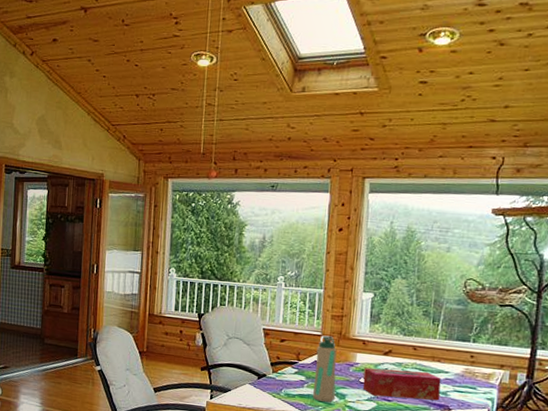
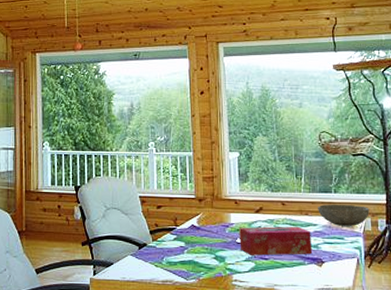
water bottle: present [313,335,337,402] -> none [192,198,216,267]
bowl: none [452,353,510,378] -> present [318,205,369,226]

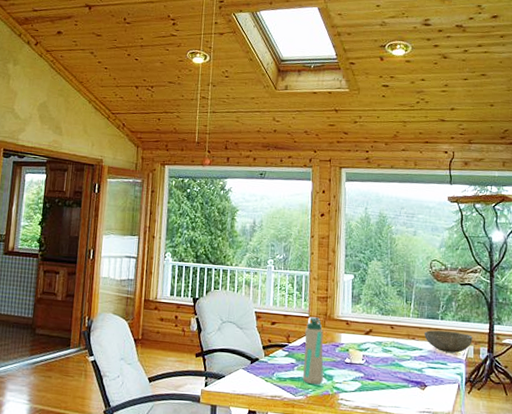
water bottle: none [192,198,216,267] -> present [303,317,324,384]
tissue box: present [239,226,313,256] -> none [348,347,417,378]

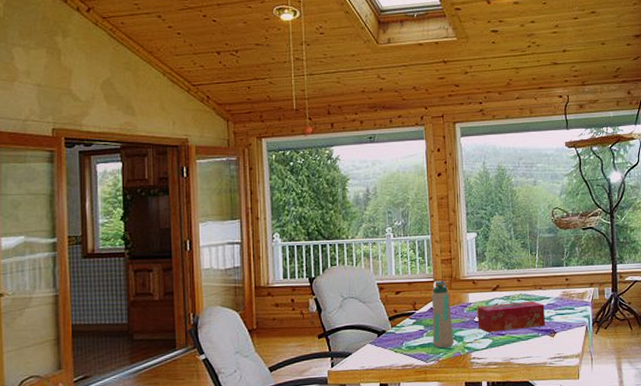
tissue box: none [348,347,417,378] -> present [477,300,546,333]
bowl: present [424,330,473,353] -> none [551,276,597,297]

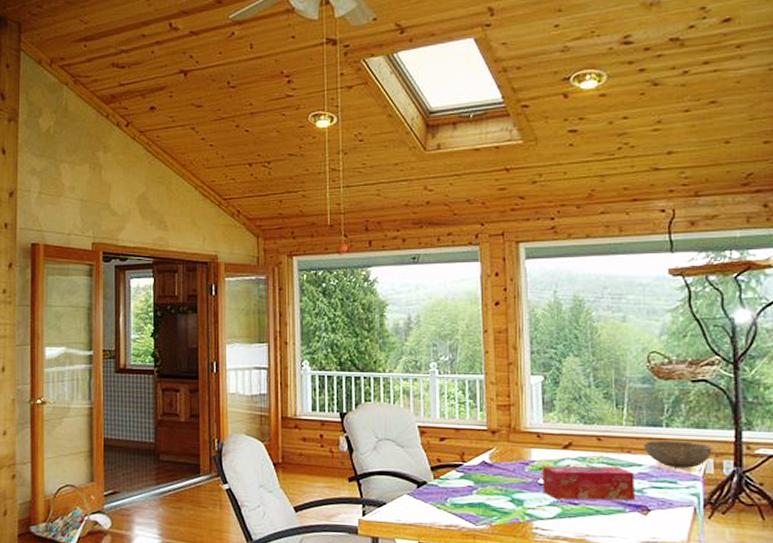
water bottle: present [431,280,455,348] -> none [484,429,512,511]
bowl: none [551,276,597,297] -> present [644,441,712,468]

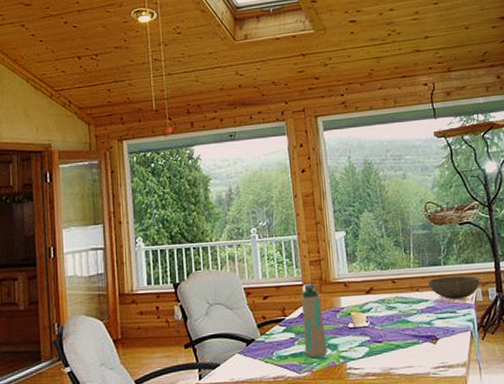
water bottle: none [484,429,512,511] -> present [301,283,328,358]
tissue box: present [542,465,636,501] -> none [351,303,426,340]

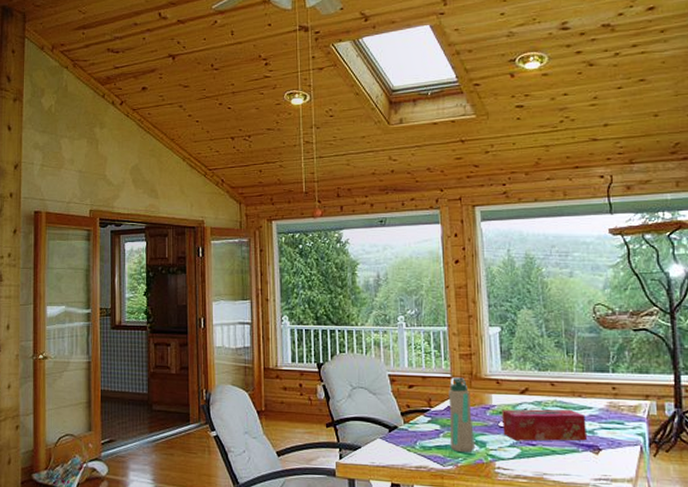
tissue box: none [351,303,426,340] -> present [502,409,588,442]
bowl: present [428,276,480,299] -> none [593,385,654,410]

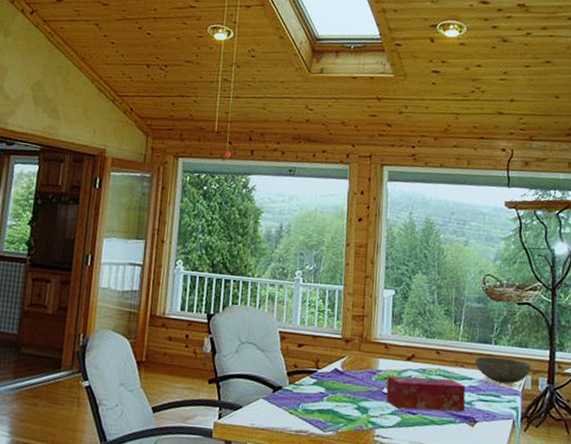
water bottle: present [448,377,476,452] -> none [333,338,358,418]
bowl: none [593,385,654,410] -> present [475,356,531,384]

